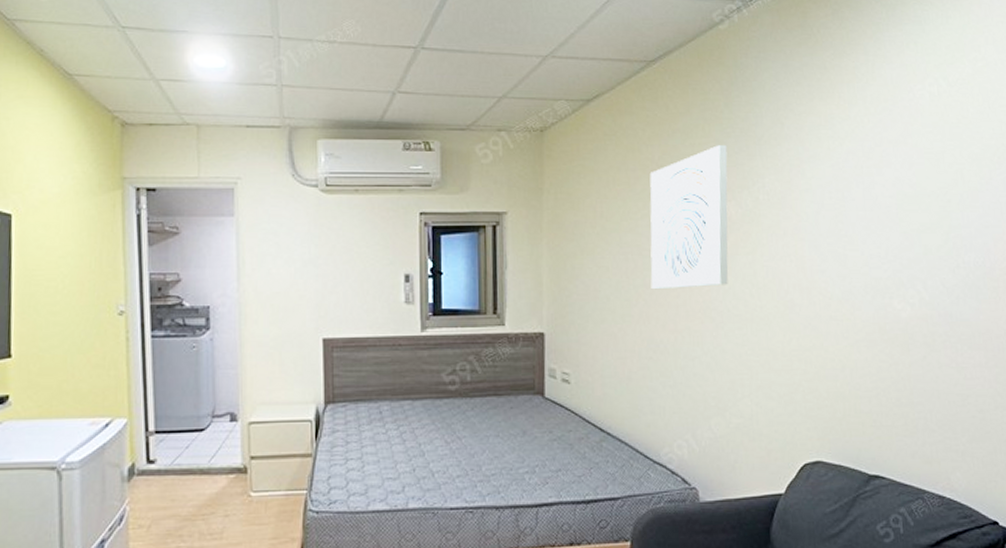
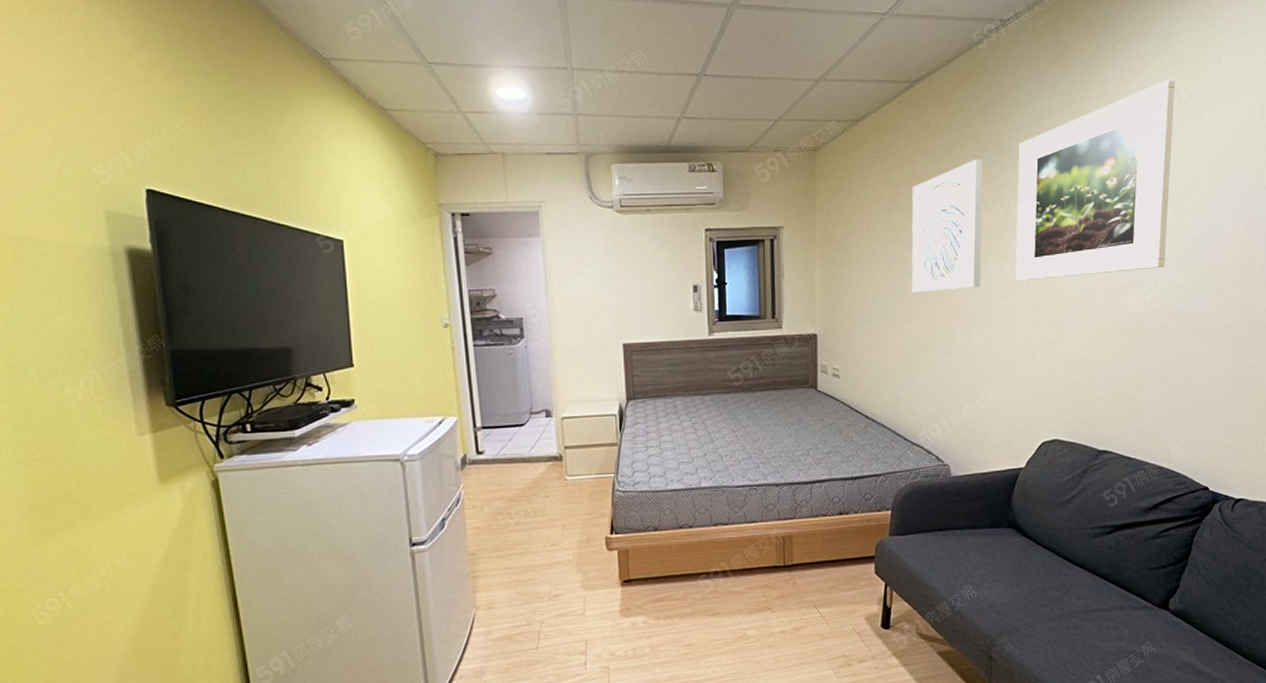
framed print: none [766,67,933,279] -> present [1015,79,1175,282]

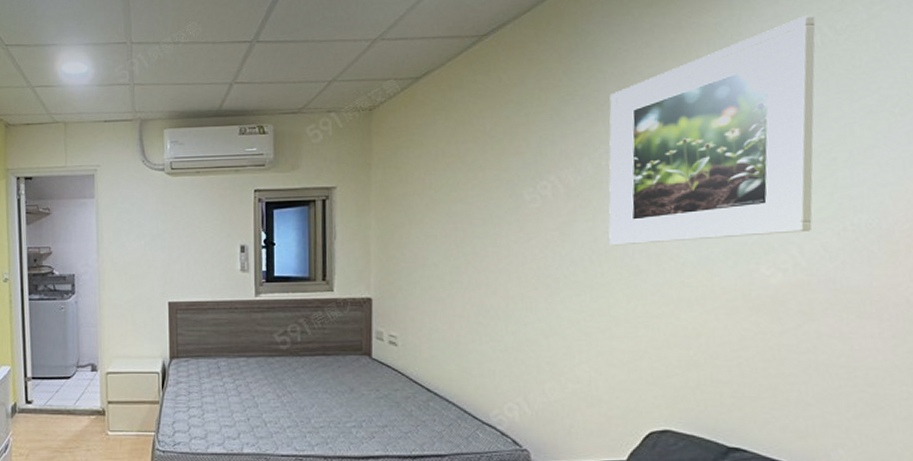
wall art: present [911,159,983,294] -> none [480,113,566,257]

